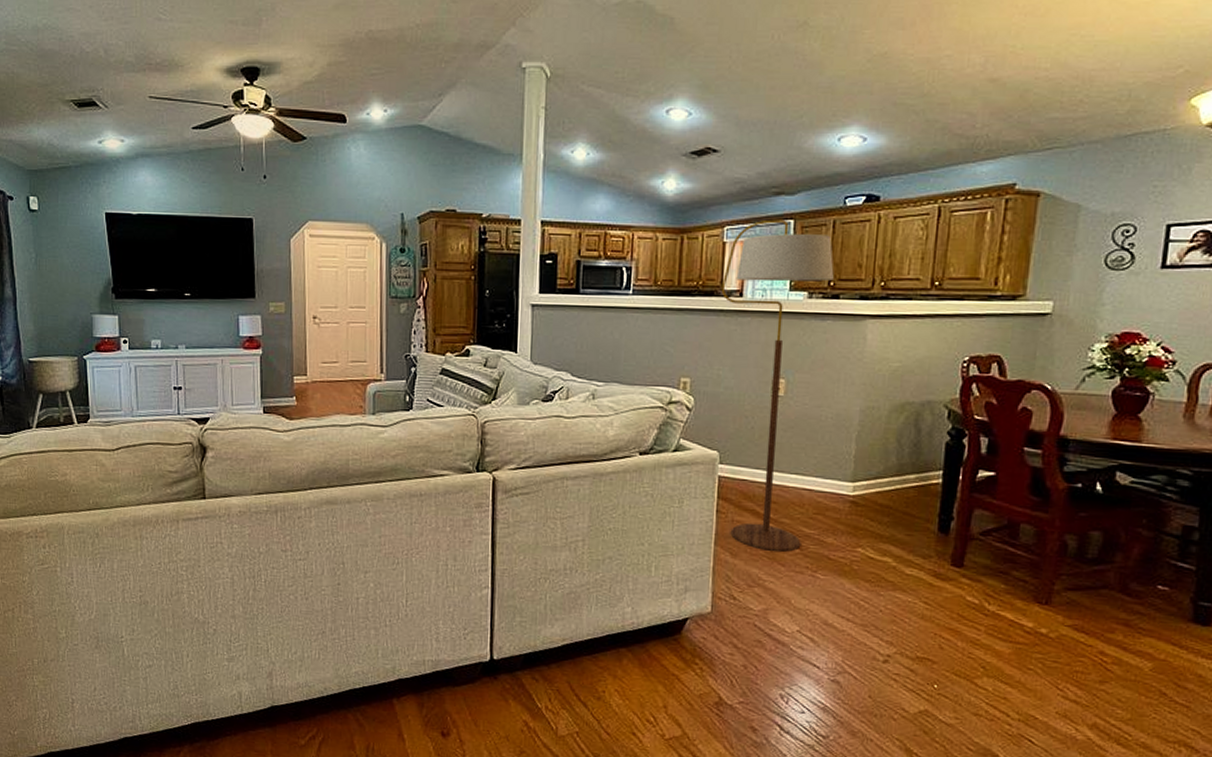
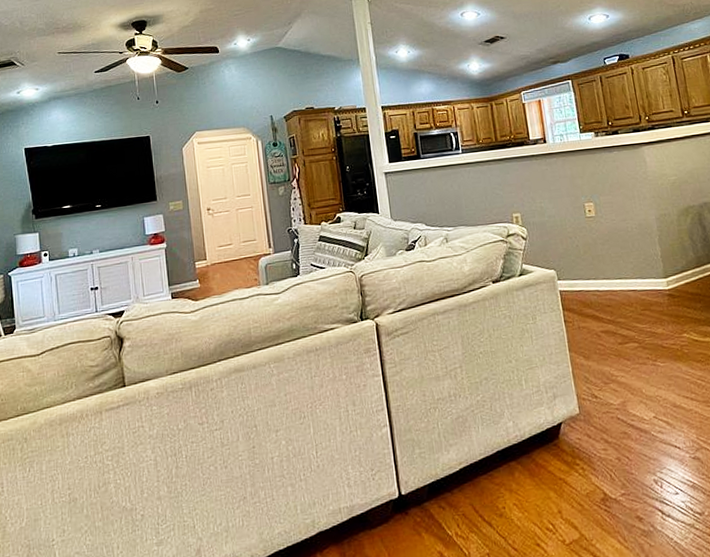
floor lamp: present [721,219,834,552] -> none [528,81,639,349]

